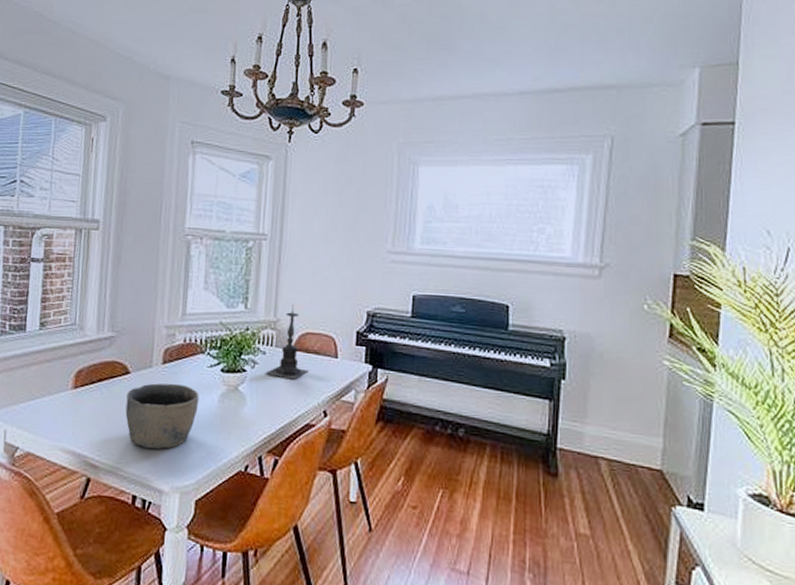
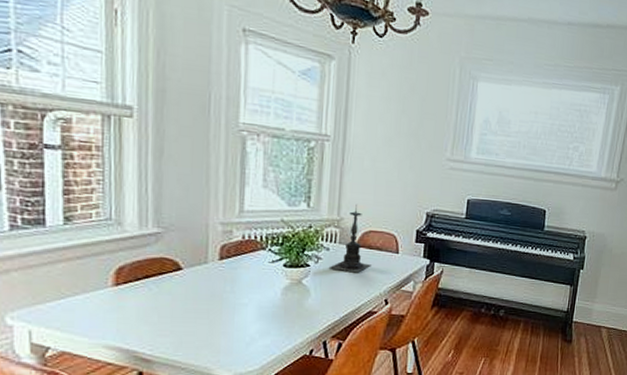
bowl: present [125,383,199,449] -> none [179,278,261,340]

